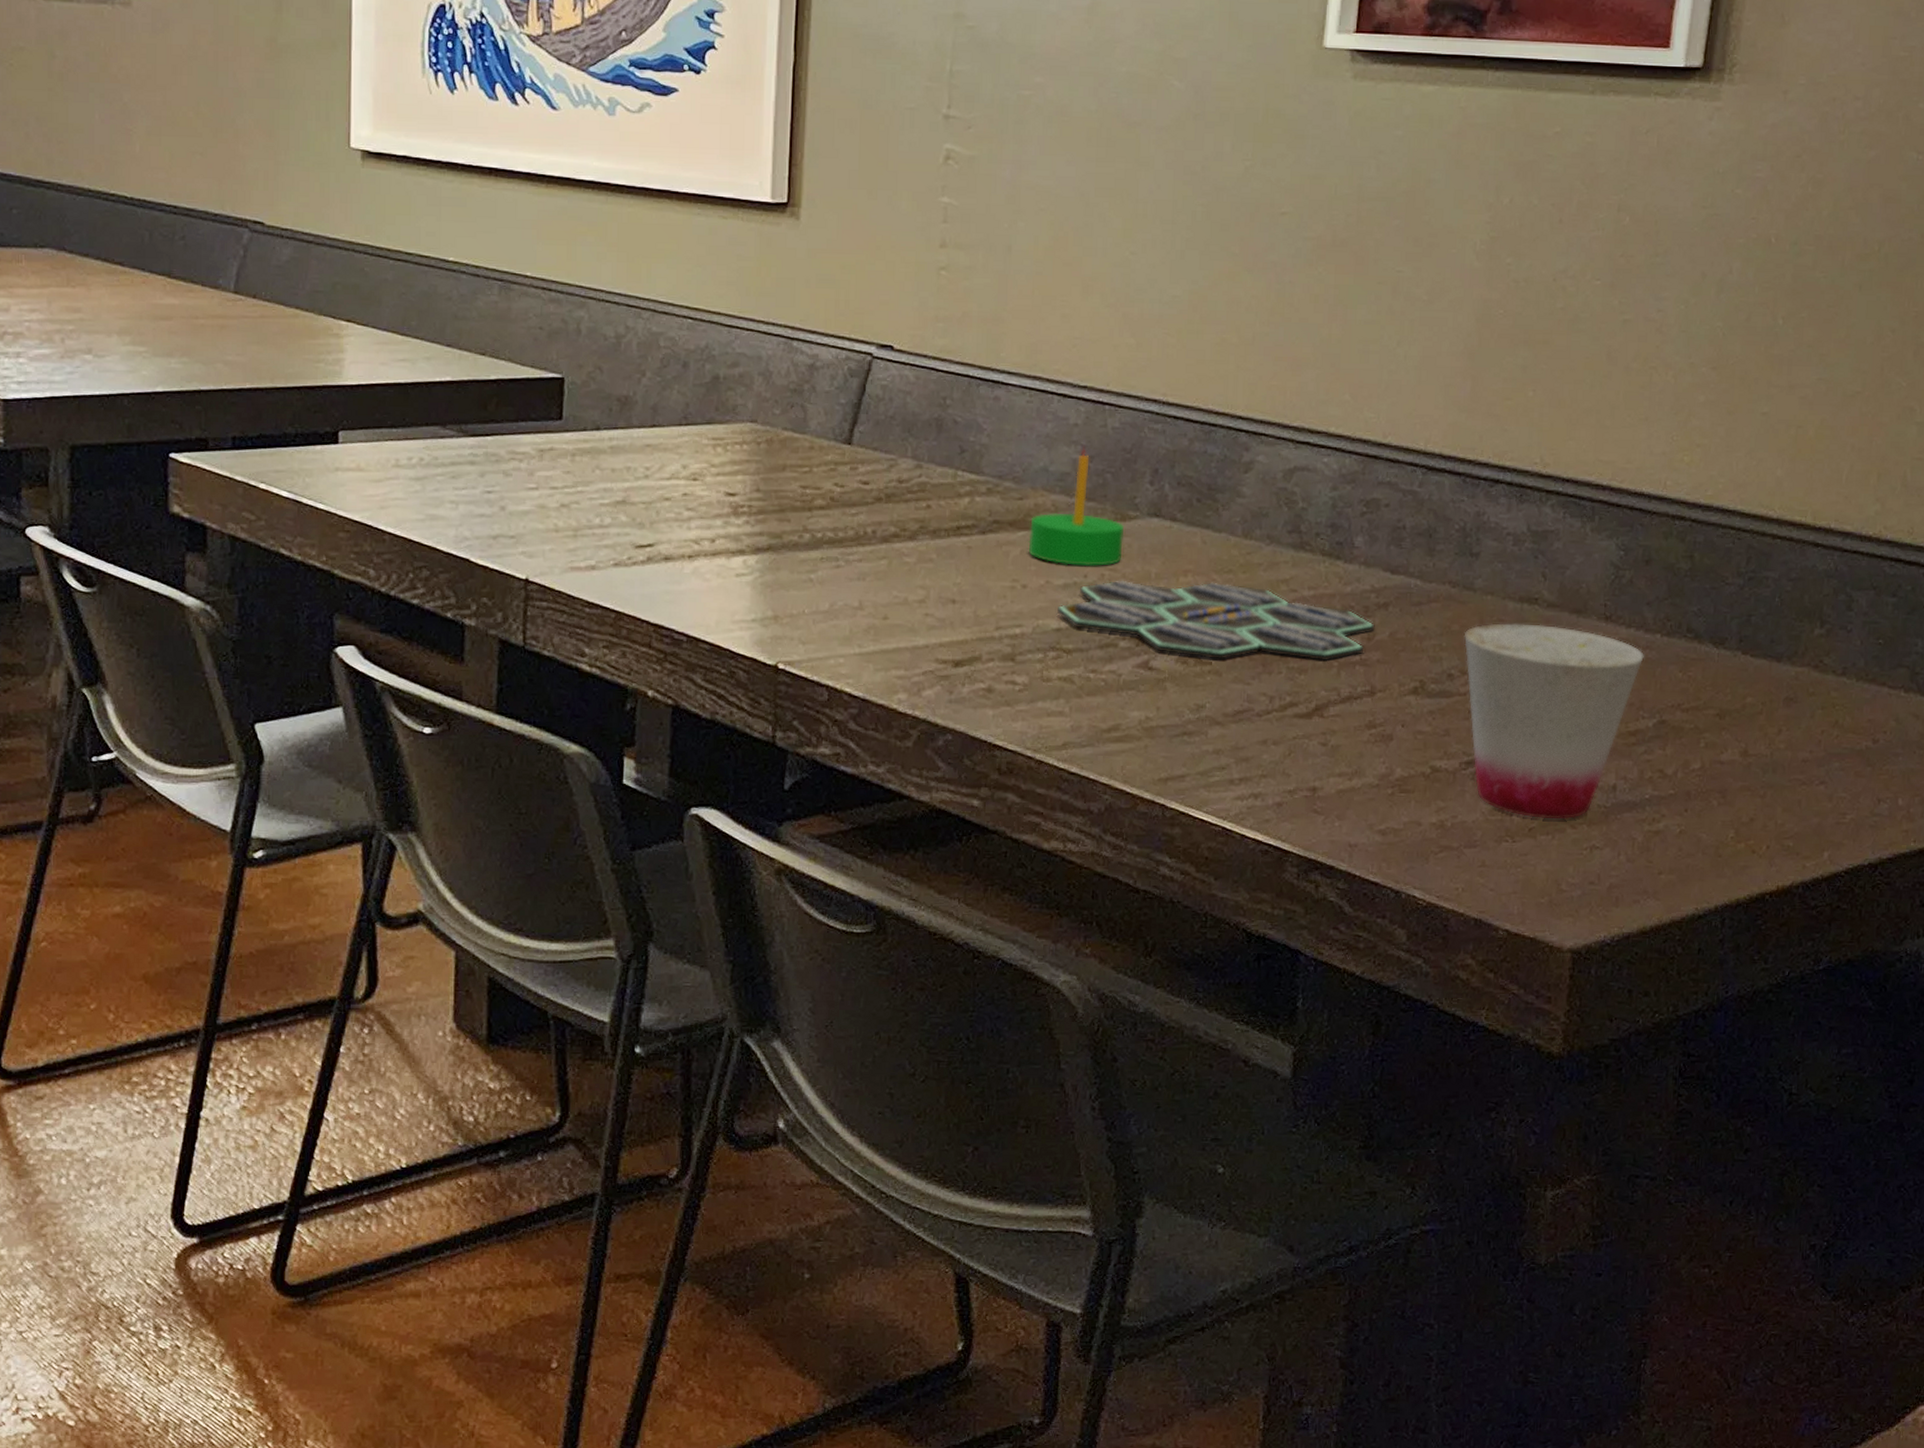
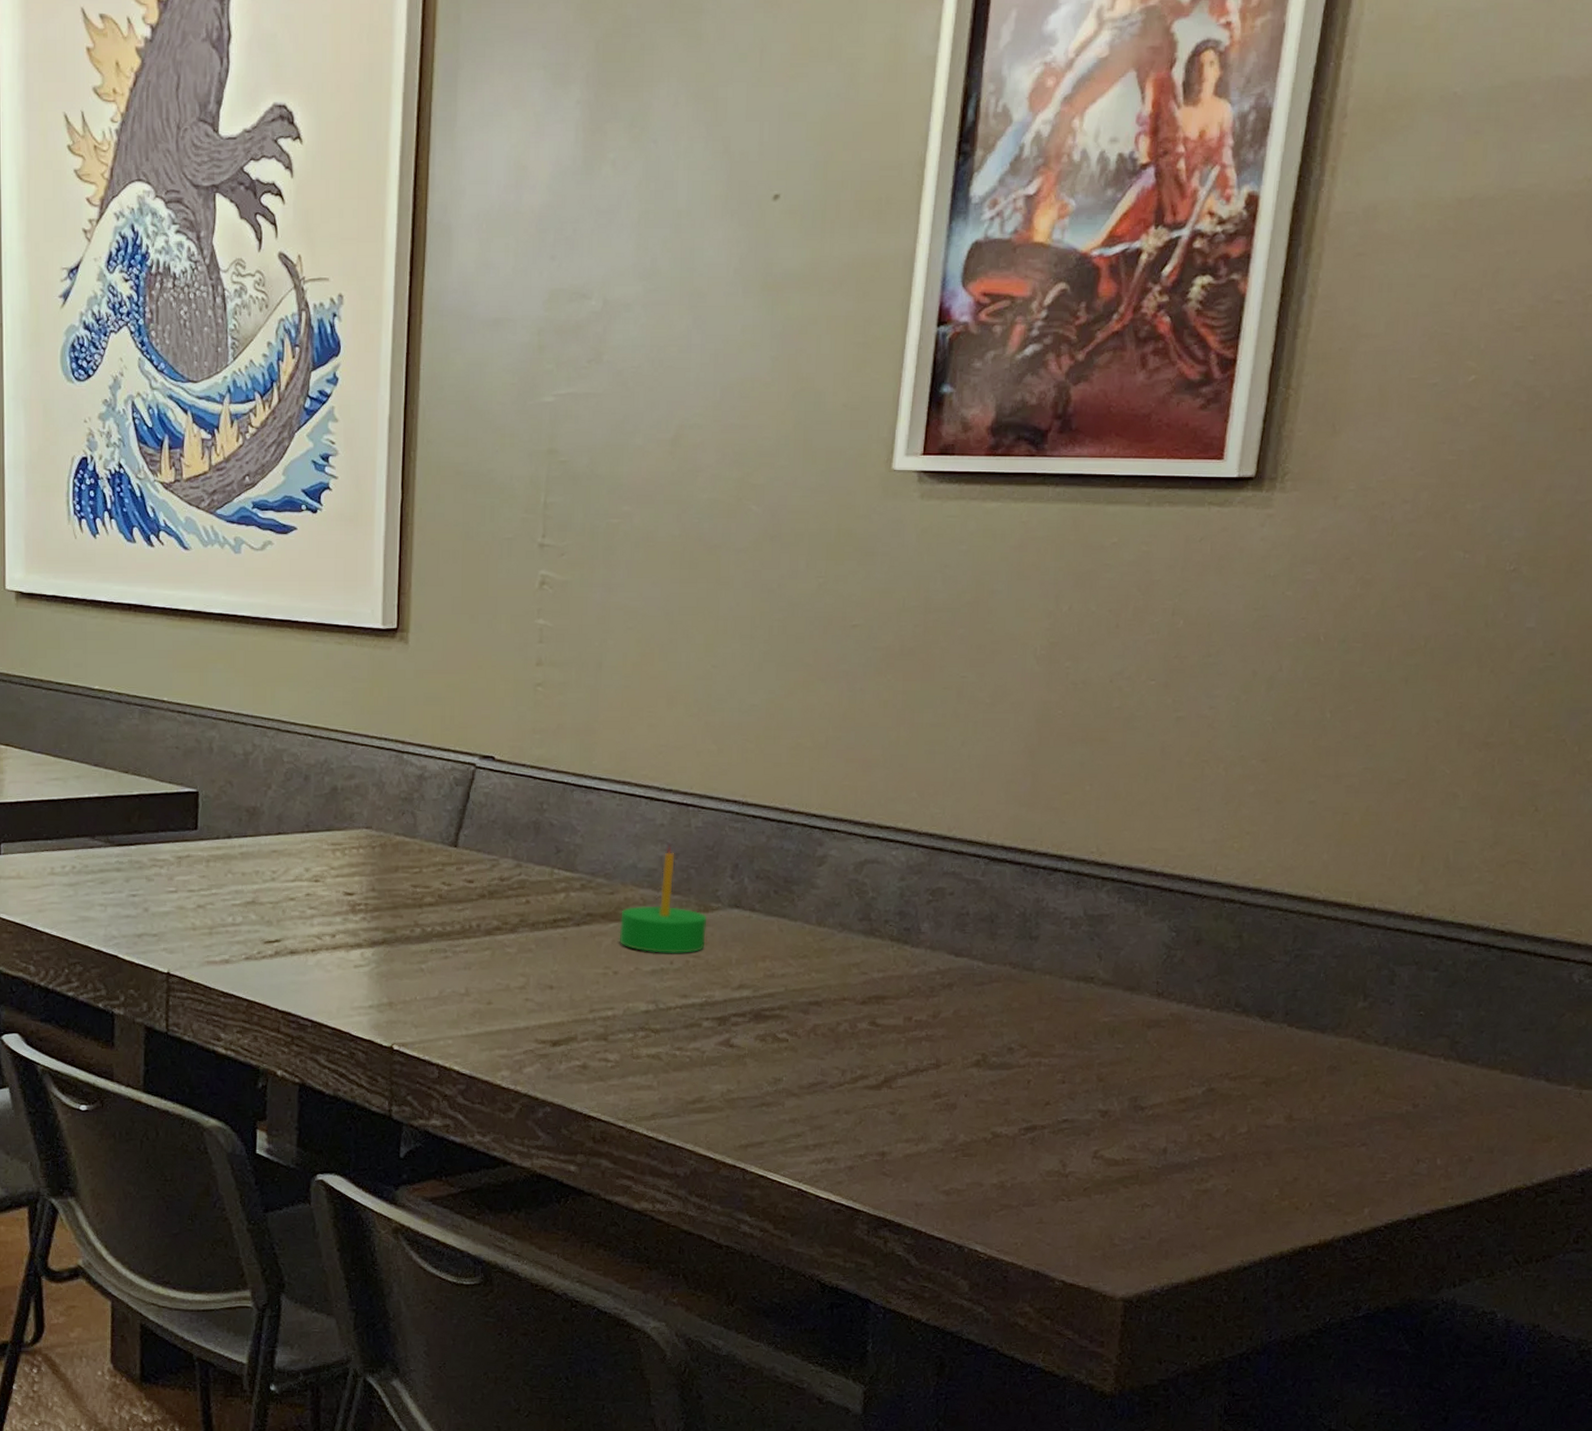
board game: present [1056,580,1375,662] -> none [645,966,940,1038]
cup: present [1463,623,1644,820] -> none [1023,1000,1194,1180]

